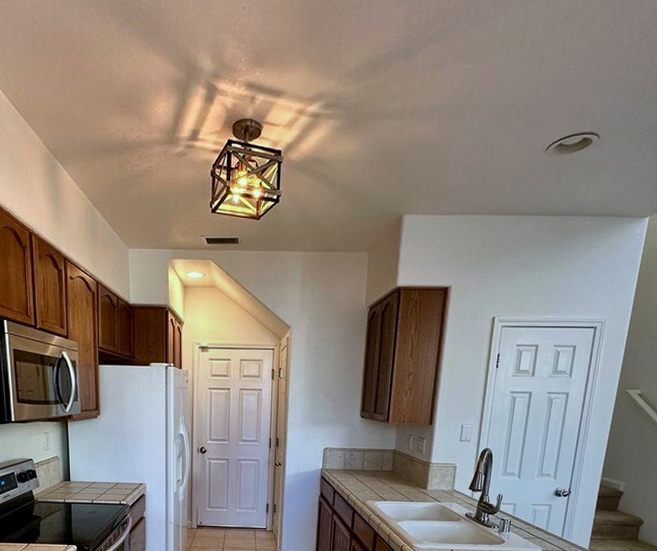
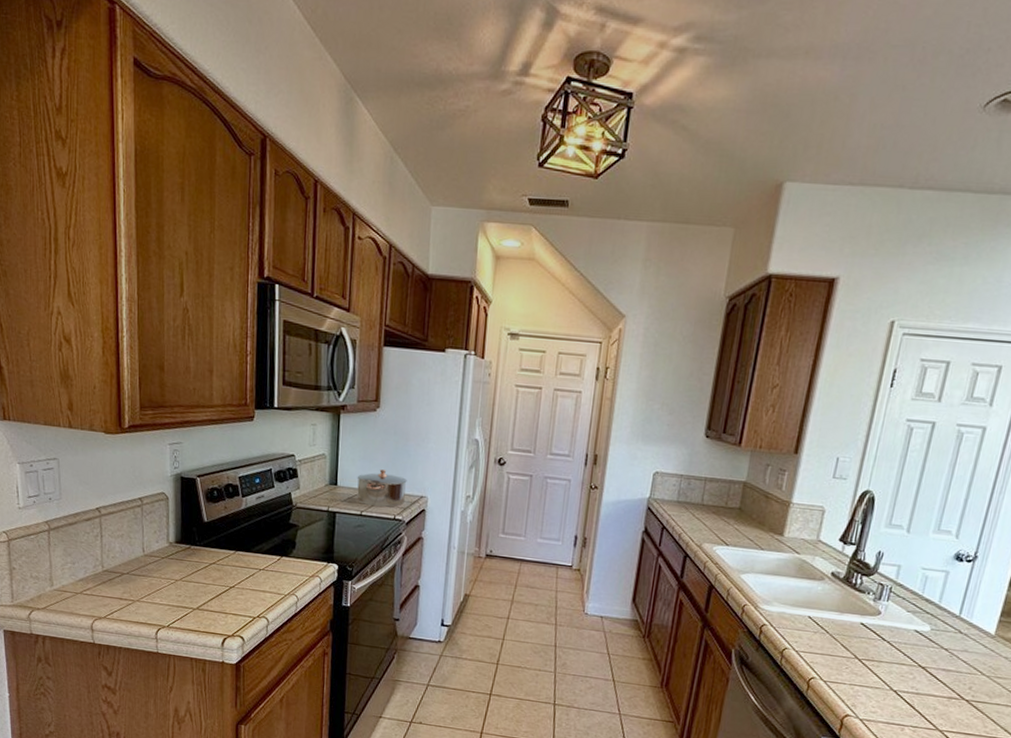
cooking pot: none [86,465,128,496] -> present [357,469,407,508]

